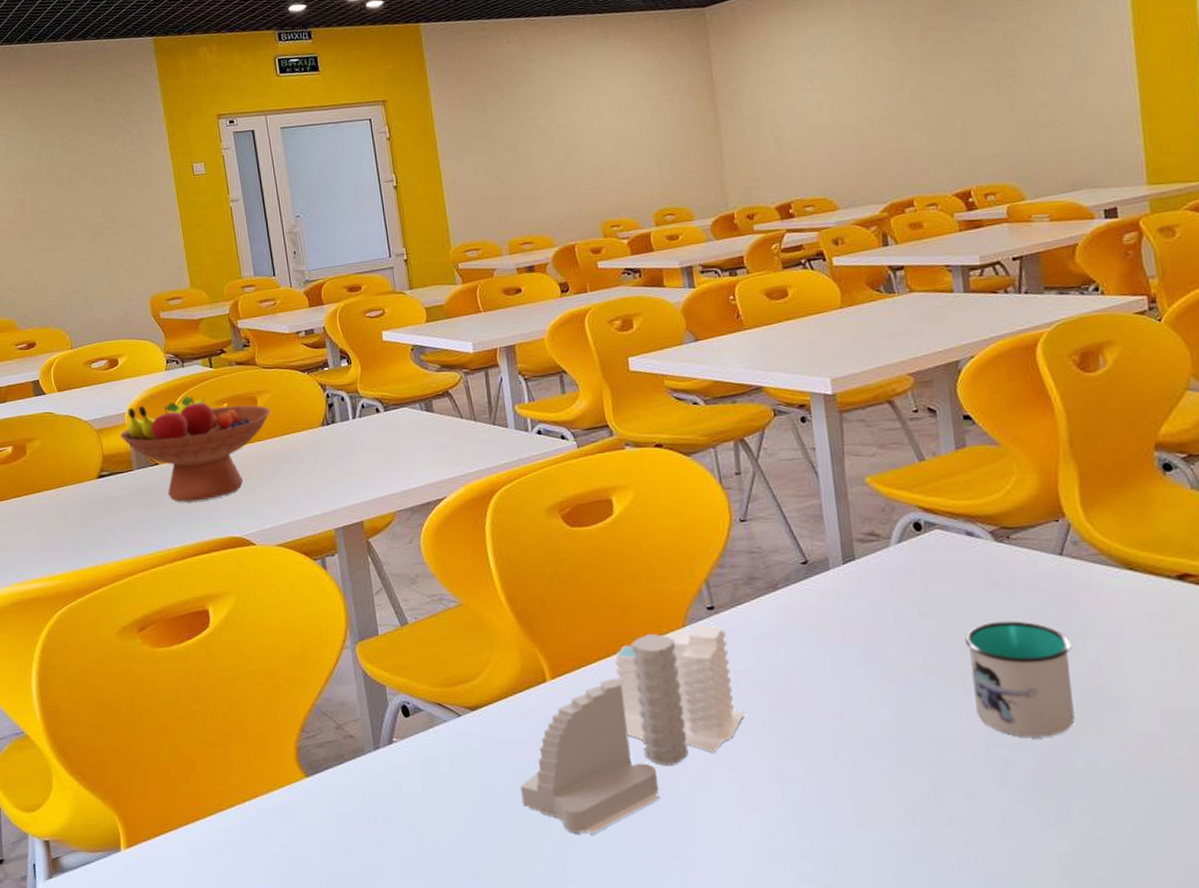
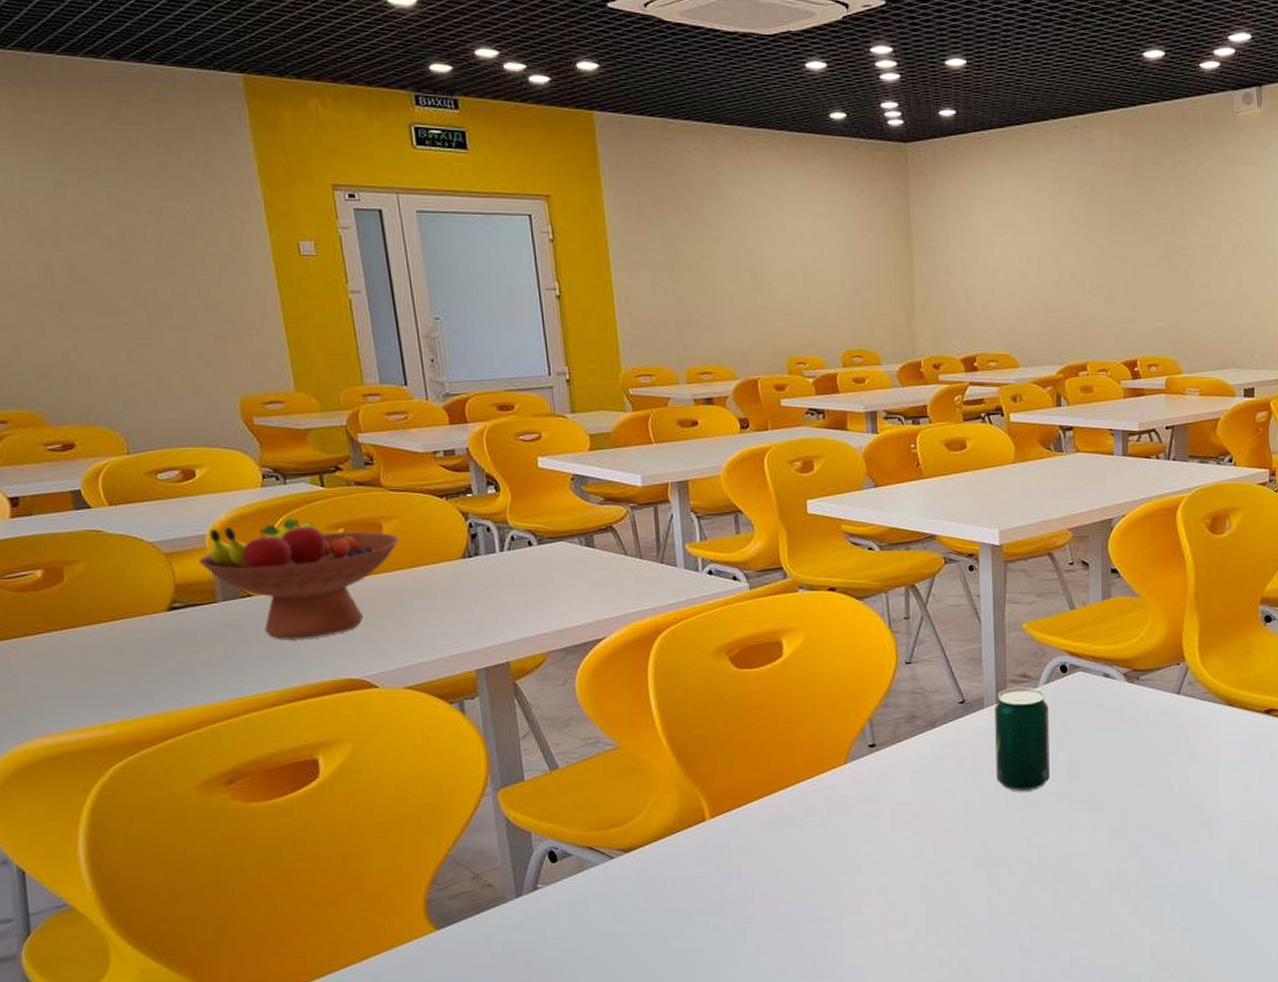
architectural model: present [520,625,746,834] -> none [674,761,898,962]
beverage can: none [842,546,913,664] -> present [995,687,1050,792]
mug: present [965,621,1075,737] -> none [1095,751,1179,850]

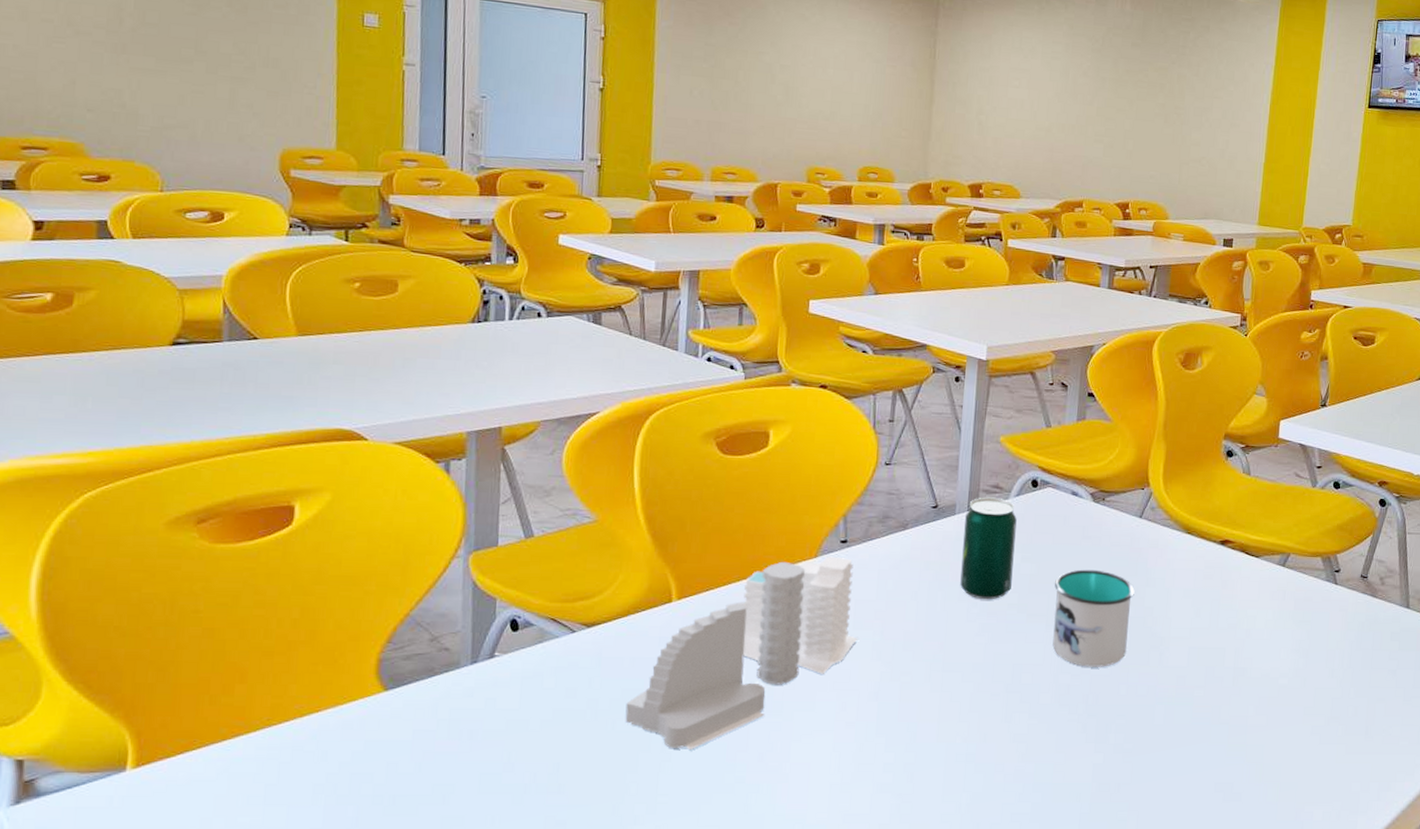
fruit bowl: present [198,518,399,639] -> none [210,268,413,386]
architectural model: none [674,761,898,962] -> present [625,556,858,749]
mug: none [1095,751,1179,850] -> present [1052,569,1135,667]

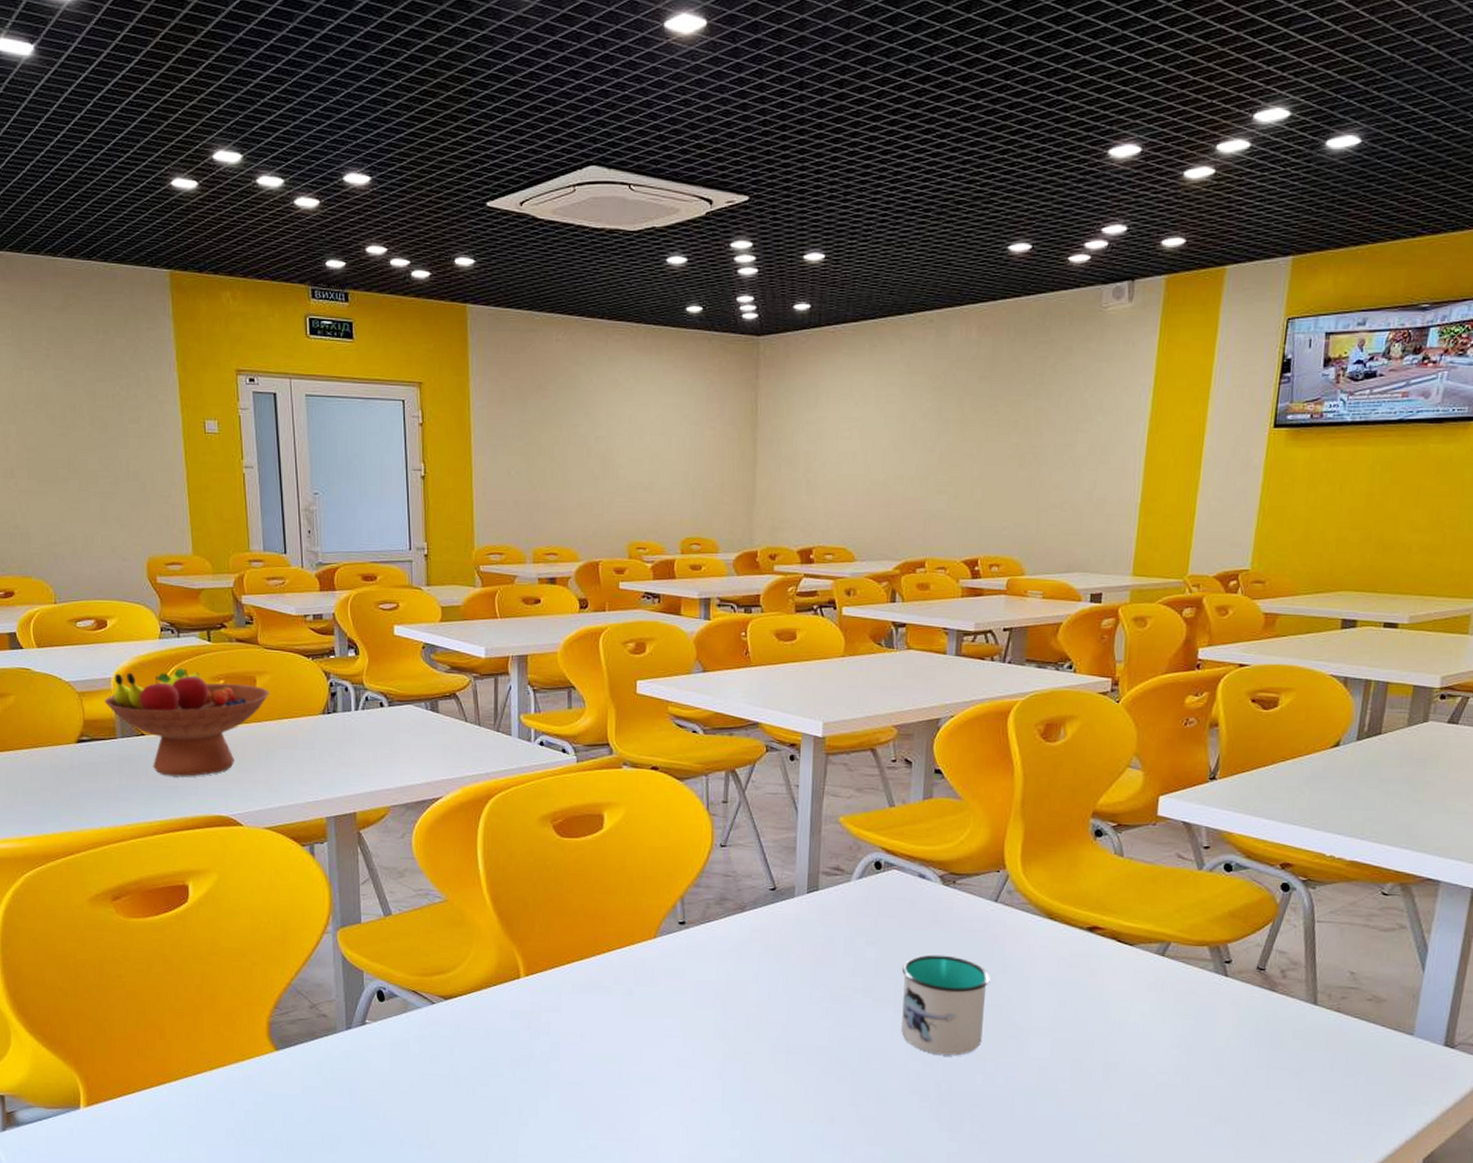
fruit bowl: none [210,268,413,386] -> present [104,668,270,776]
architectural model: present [625,556,858,749] -> none [484,937,700,1116]
beverage can: present [960,497,1017,600] -> none [802,879,860,984]

